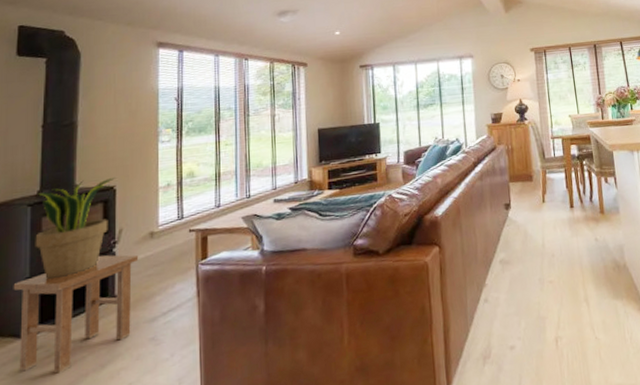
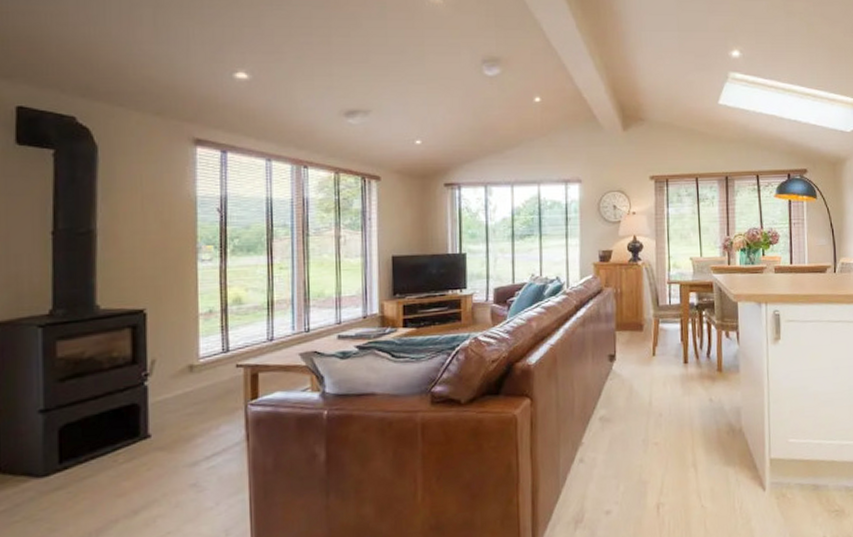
stool: present [13,254,139,374] -> none [24,388,176,518]
potted plant: present [35,178,115,280] -> none [48,300,145,413]

